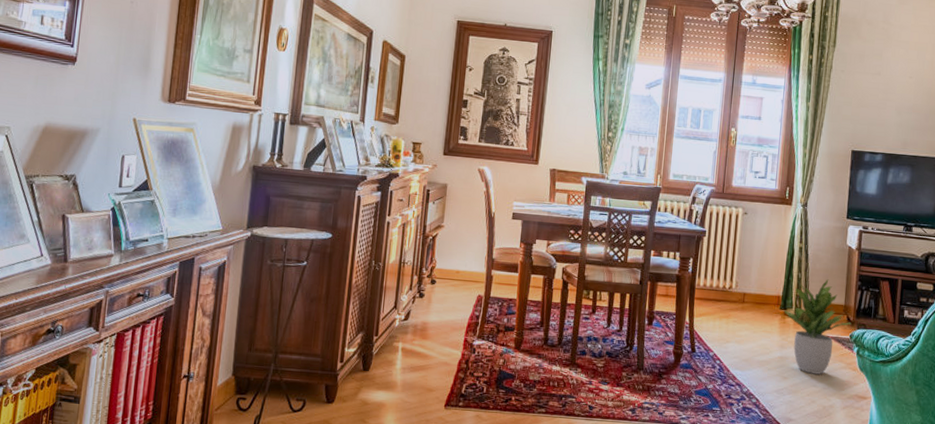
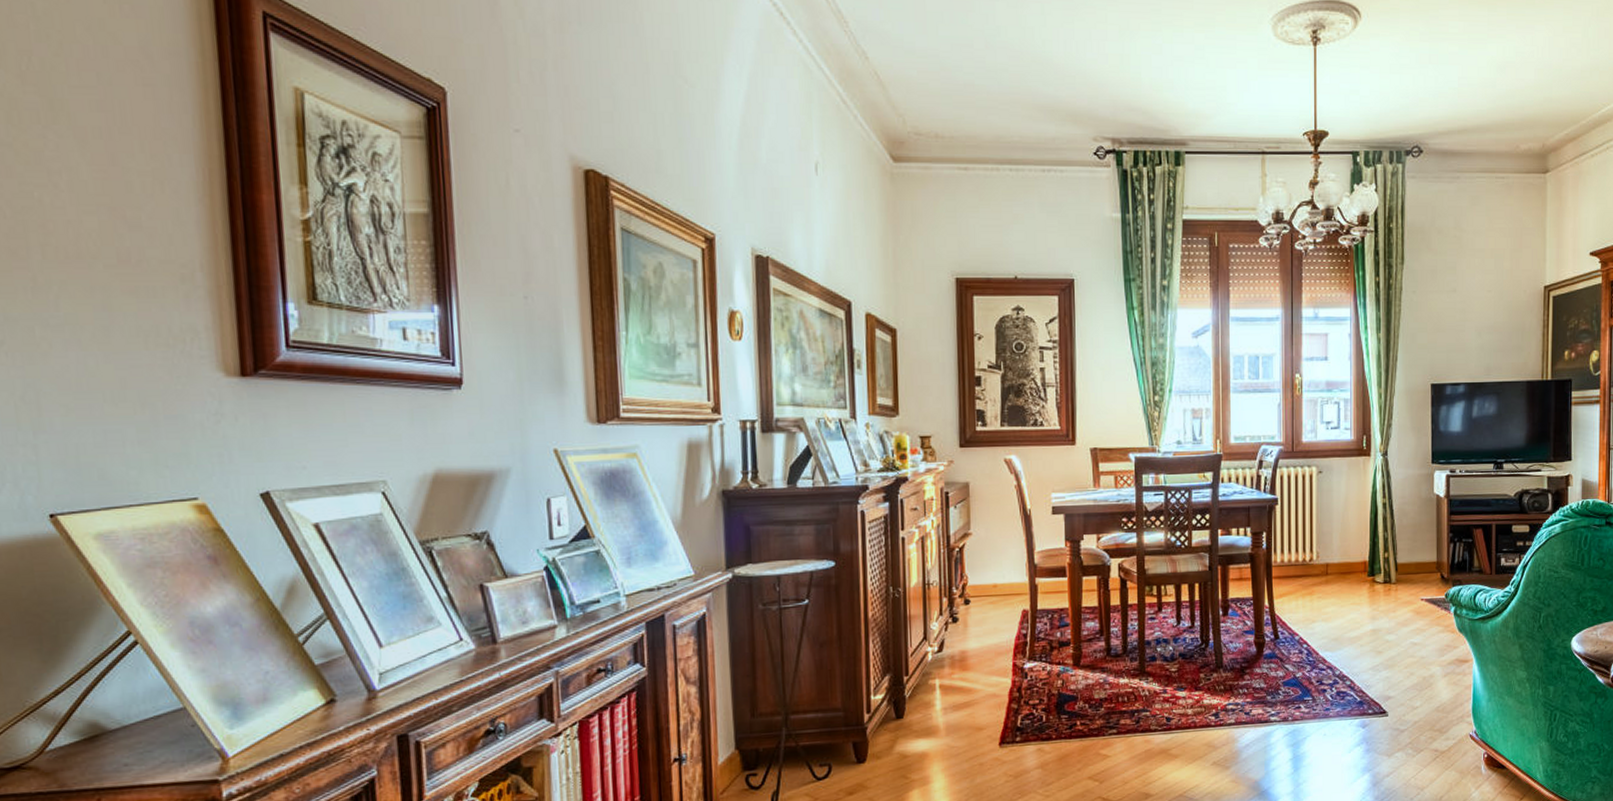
potted plant: present [784,279,852,375] -> none [1372,535,1446,644]

